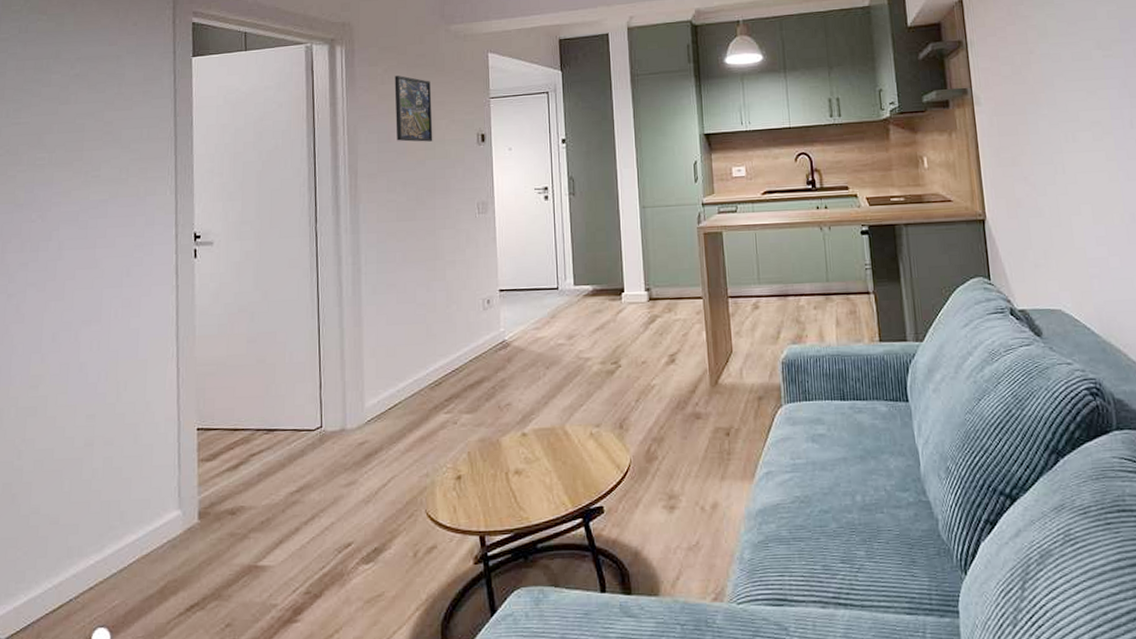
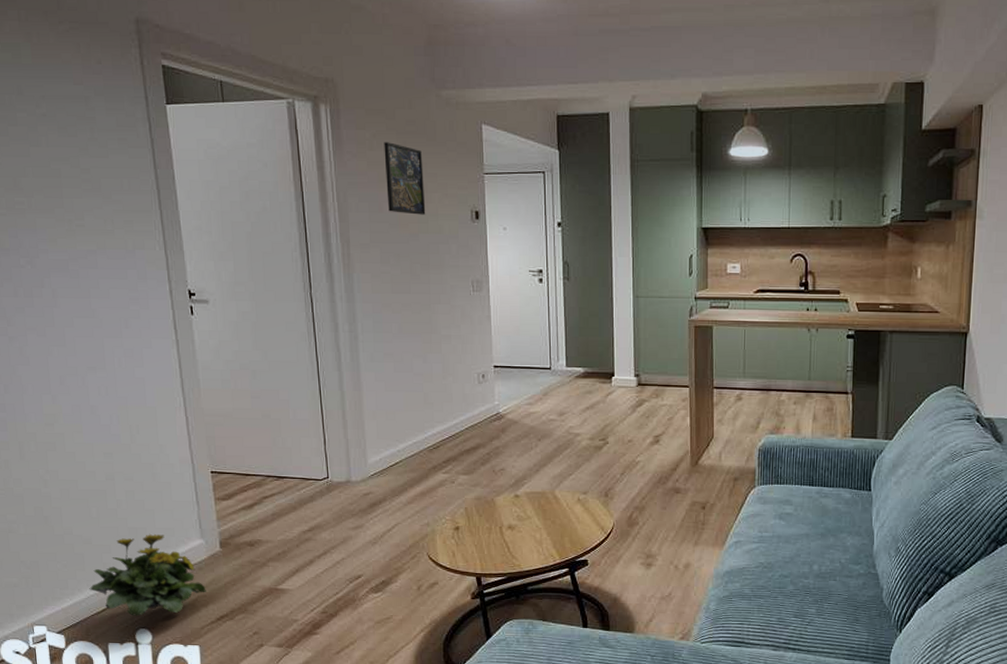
flowering plant: none [48,506,178,612] -> present [89,533,206,616]

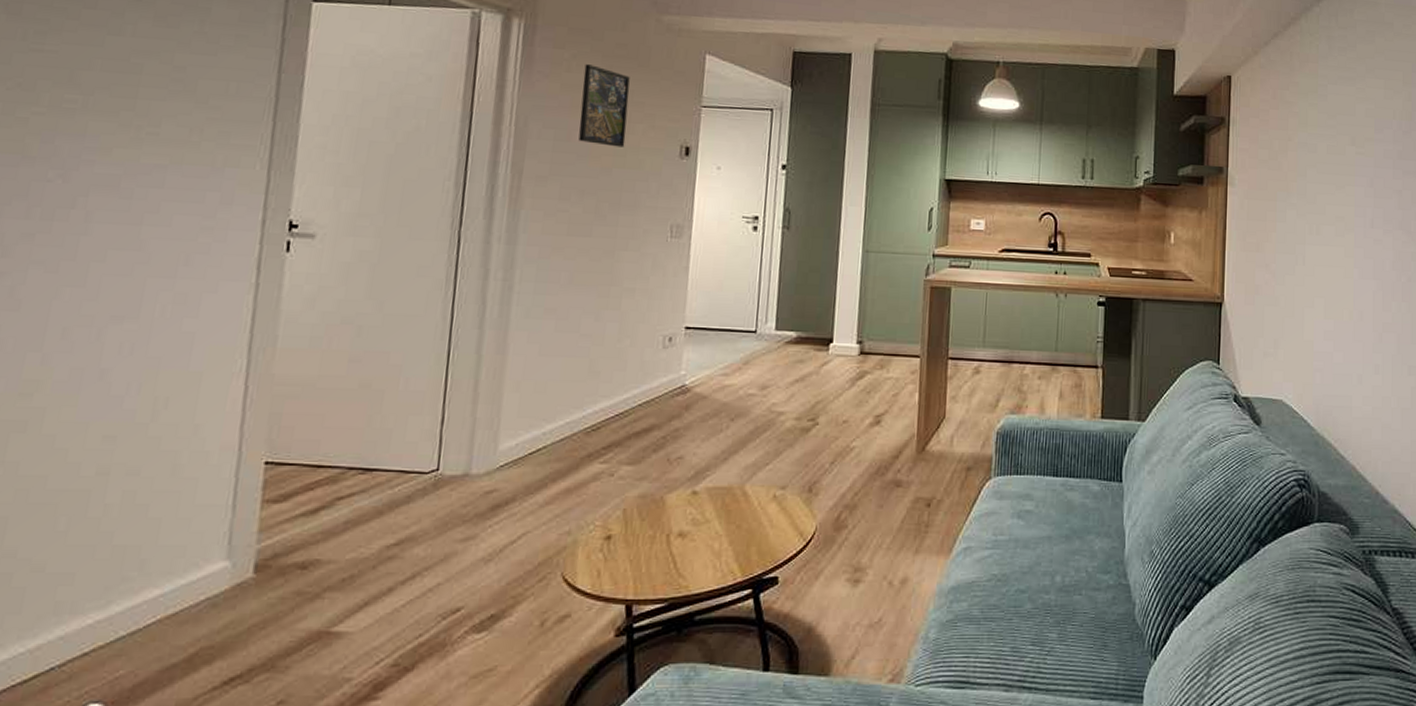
flowering plant: present [89,533,206,616] -> none [19,553,217,684]

